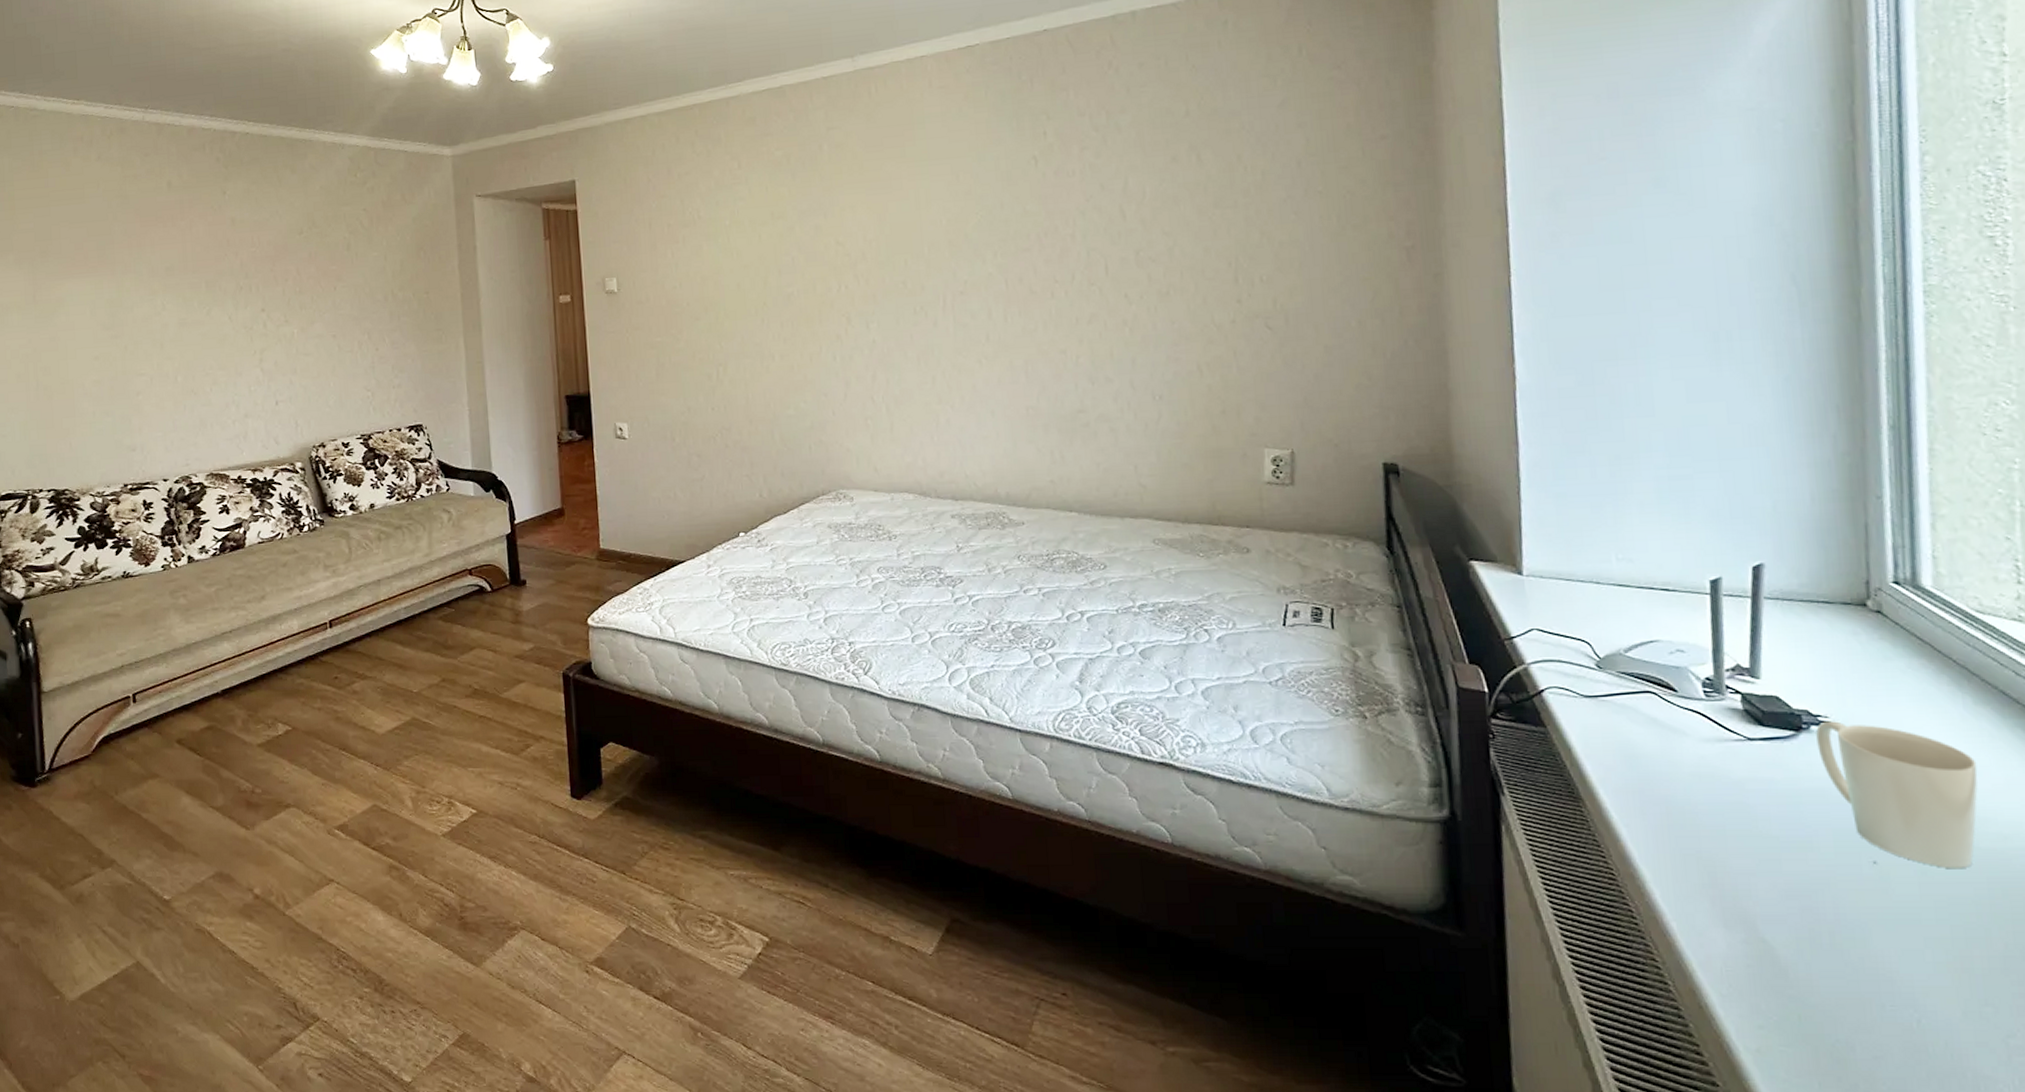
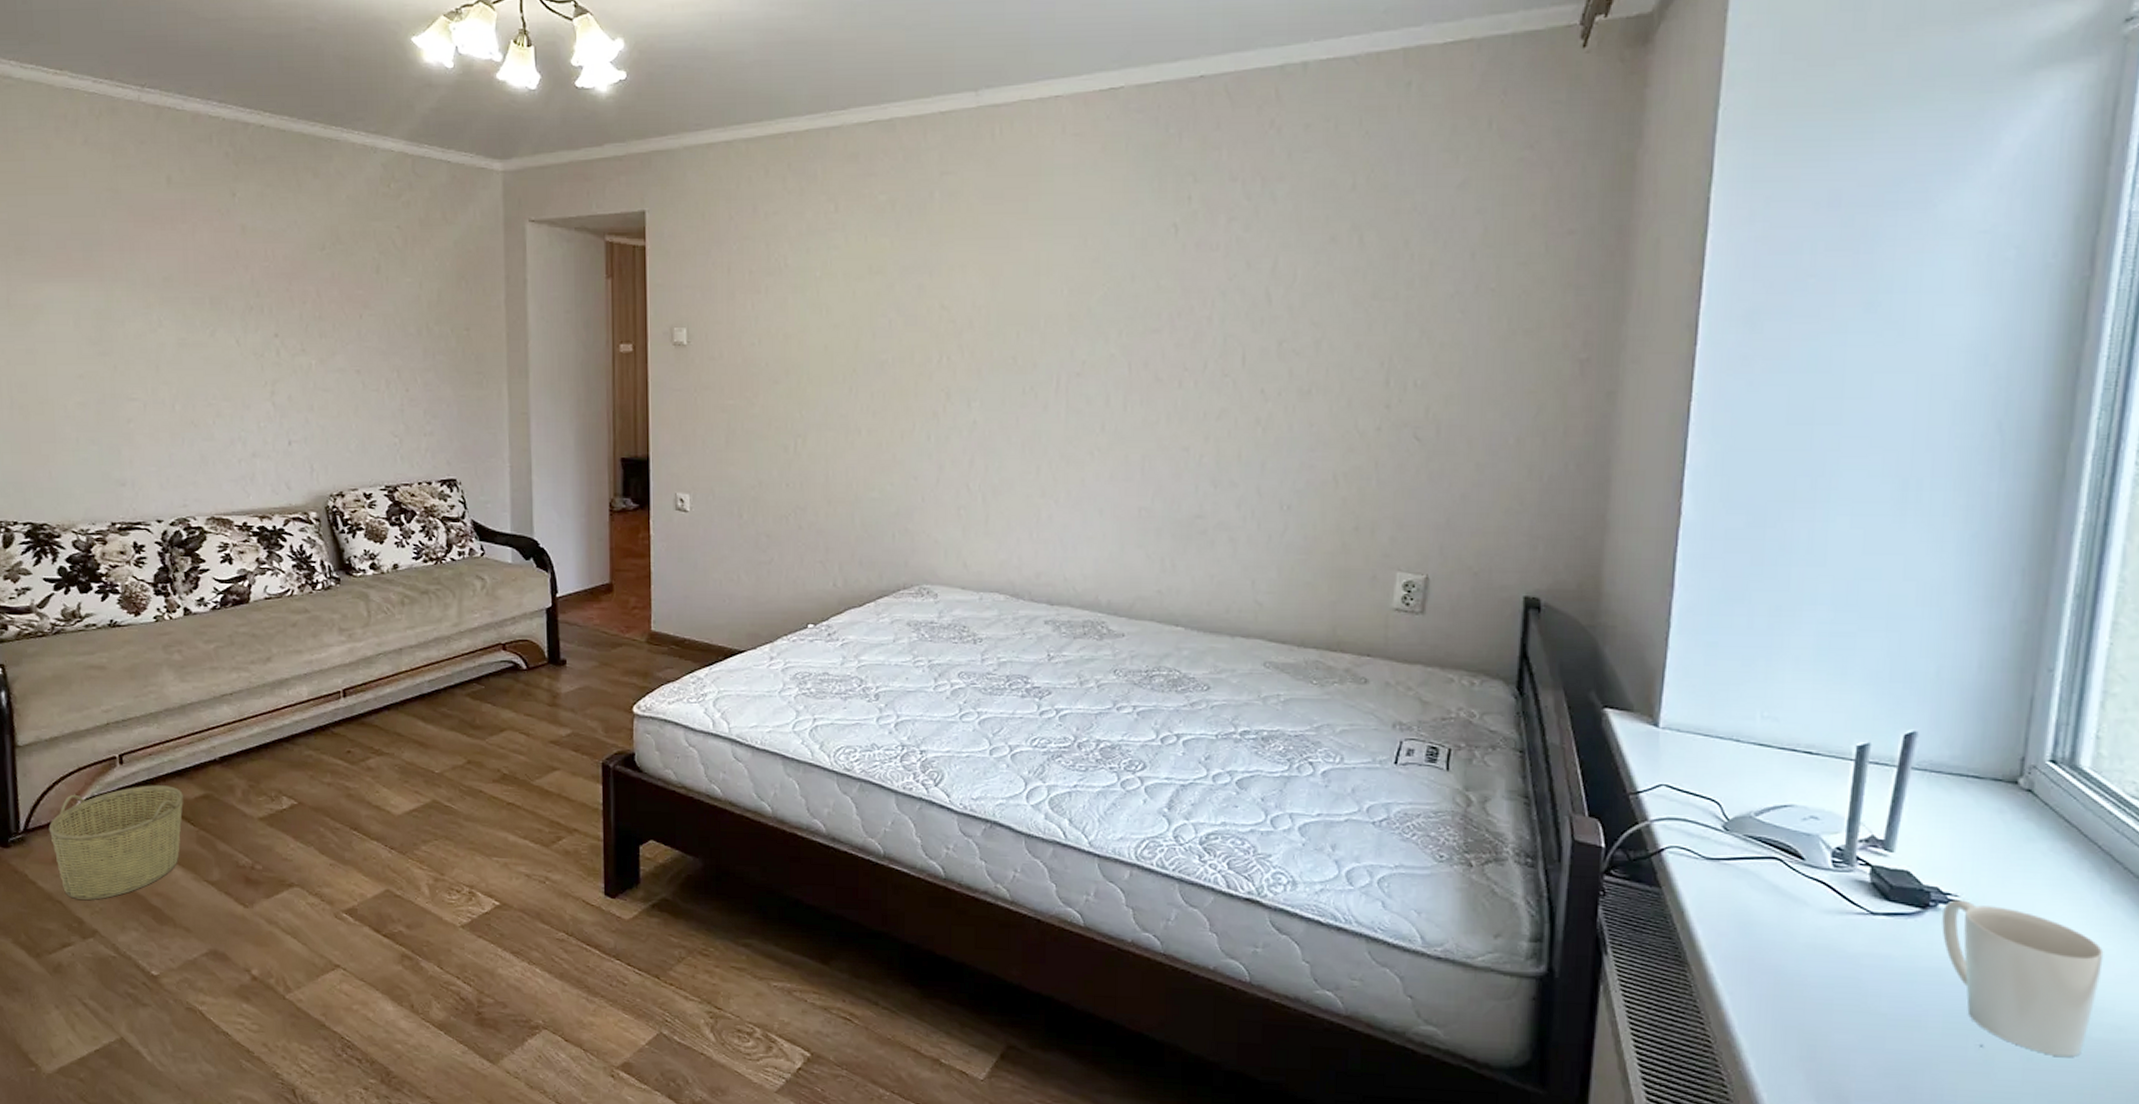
basket: none [71,720,190,831] -> present [48,785,183,900]

